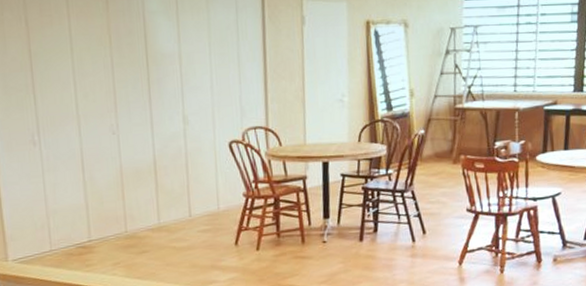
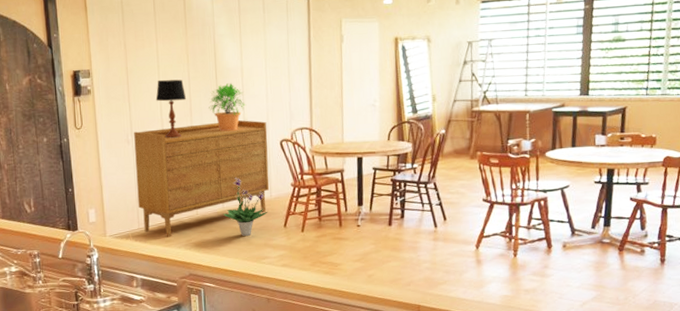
sideboard: none [41,116,217,261] -> present [134,119,270,237]
table lamp: none [69,65,110,139] -> present [155,79,187,138]
potted plant: none [138,71,185,131] -> present [209,83,246,132]
potted plant: none [159,187,215,257] -> present [223,178,268,236]

